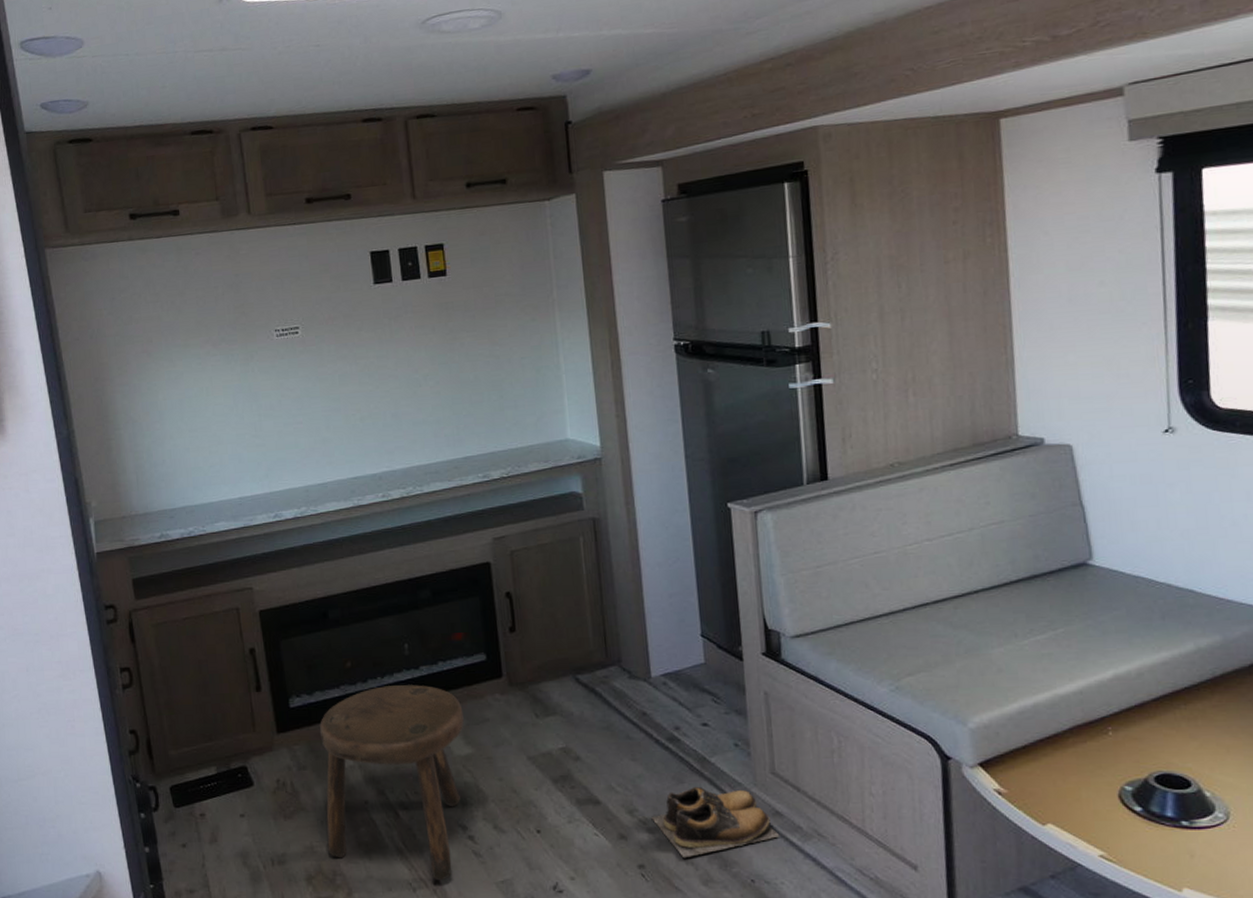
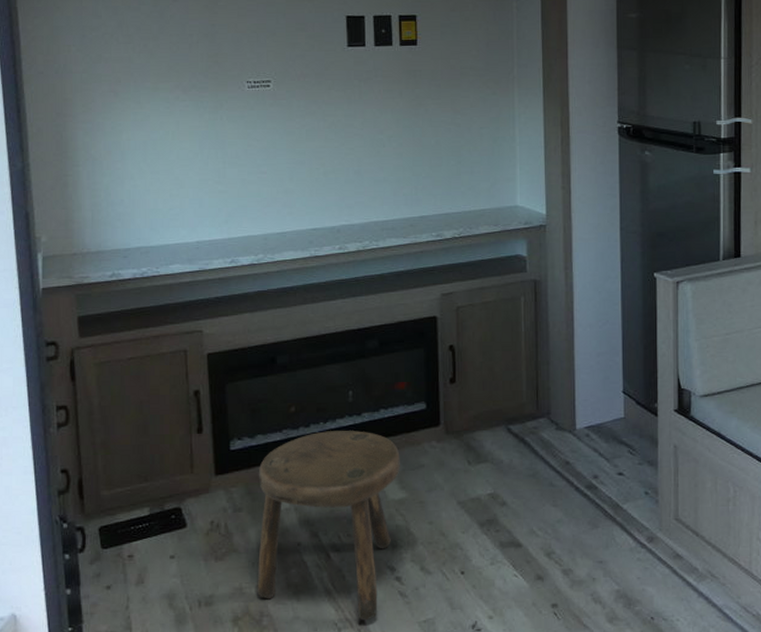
shoes: present [651,787,780,859] -> none [567,532,679,598]

